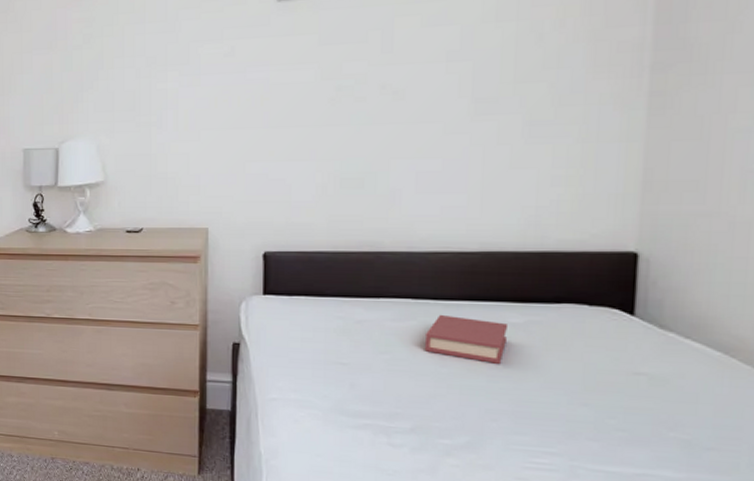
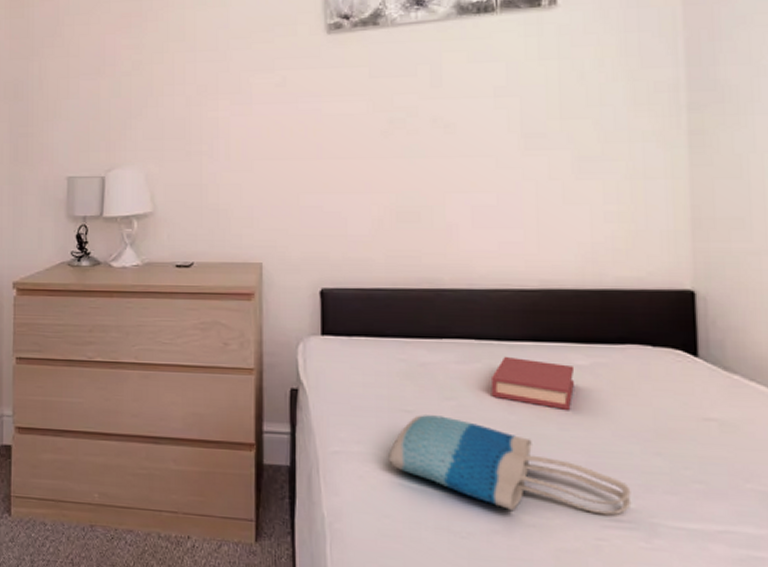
tote bag: none [323,367,555,458] -> present [388,415,632,516]

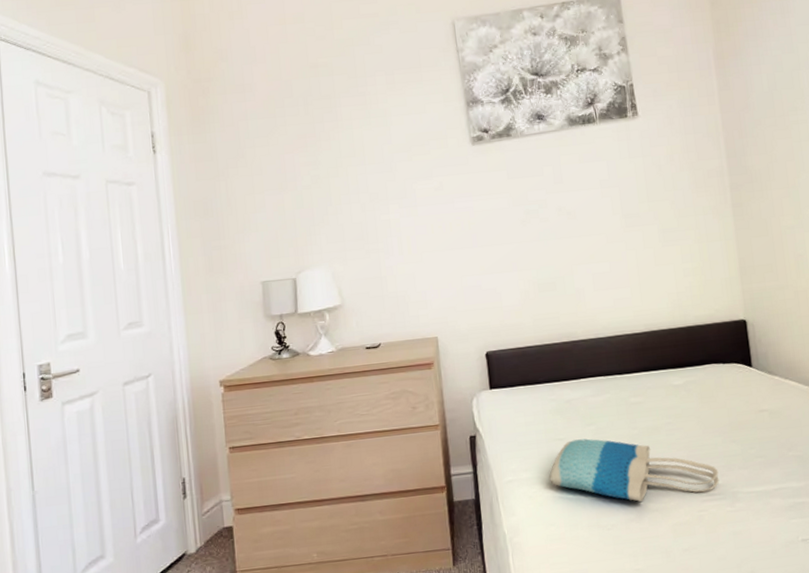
book: present [492,356,575,410] -> none [618,385,675,420]

